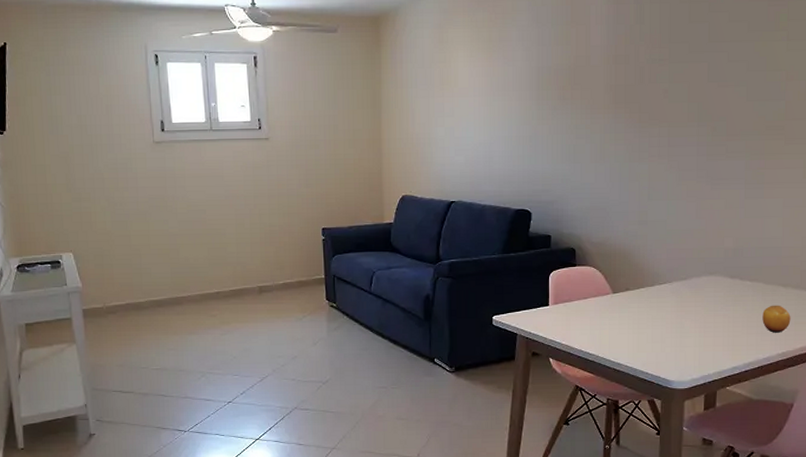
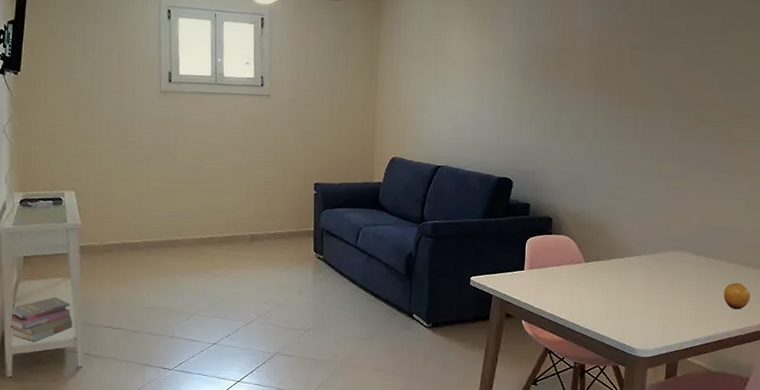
books: none [16,364,82,412] -> present [10,297,73,342]

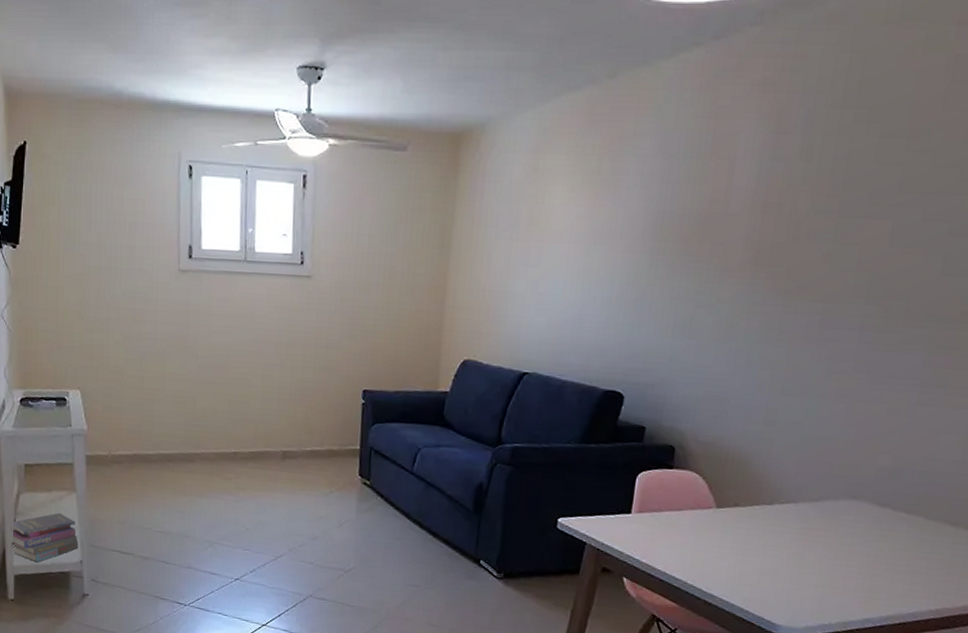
fruit: present [723,282,751,309] -> none [914,547,957,584]

